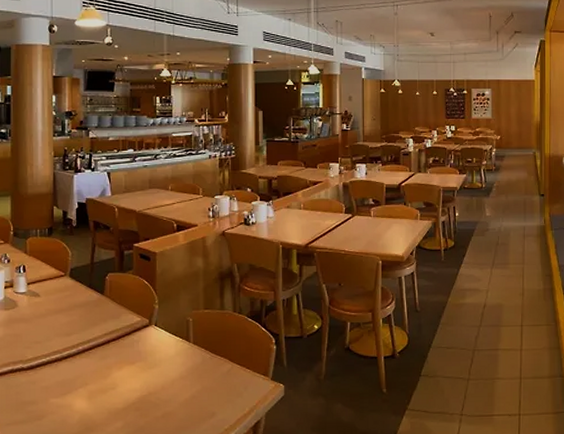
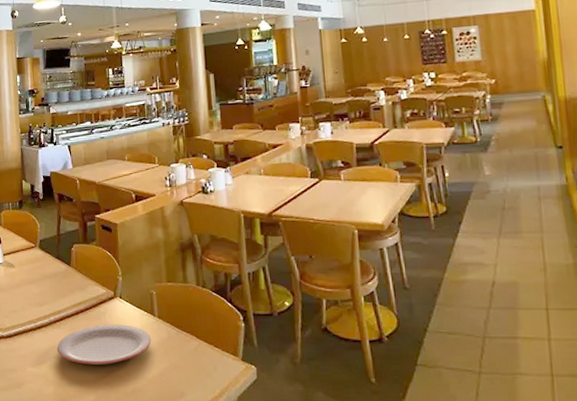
plate: none [84,351,186,392] -> present [57,324,152,365]

